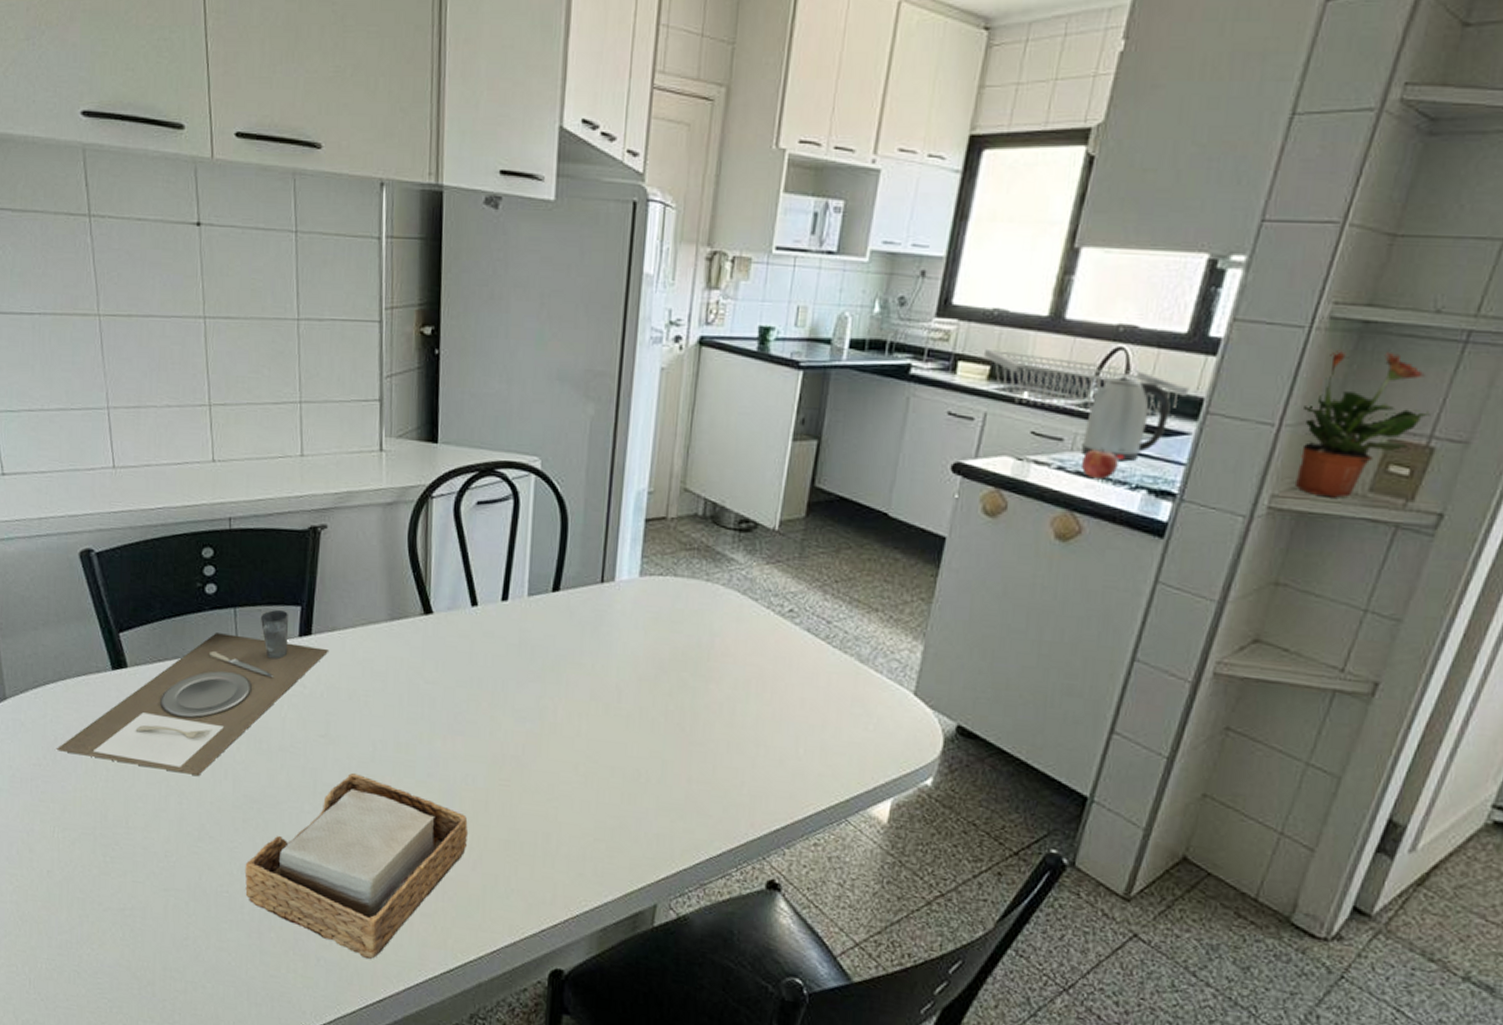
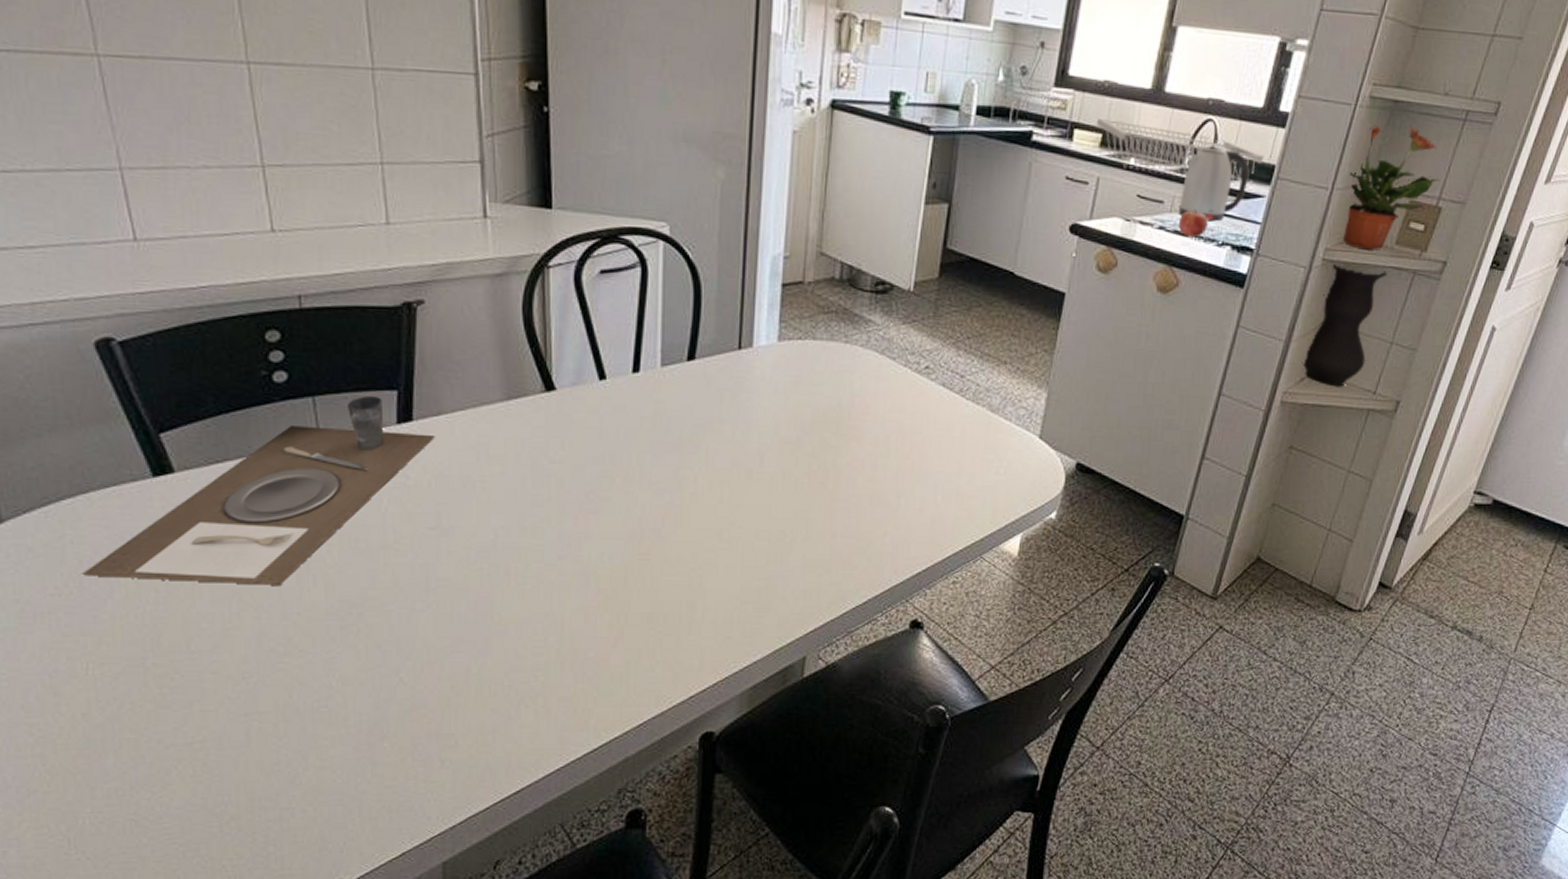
napkin holder: present [244,773,469,960] -> none [346,565,607,753]
vase: none [1241,512,1359,660] -> present [1302,263,1388,387]

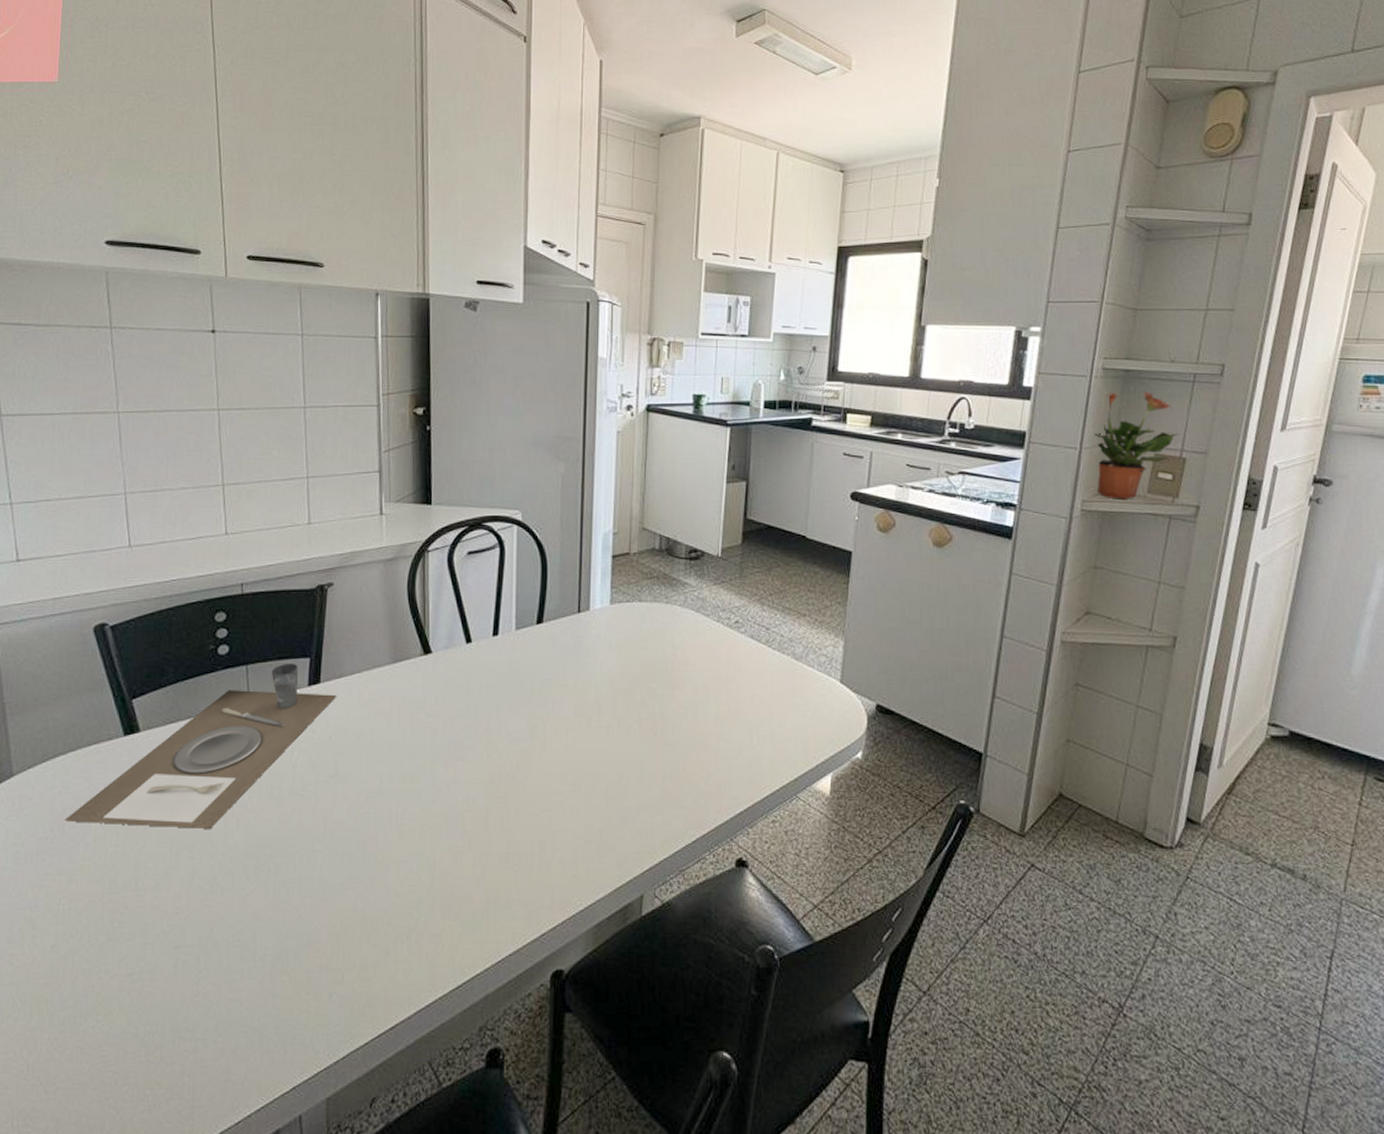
dish rack: present [1096,117,1264,188] -> none [865,403,1015,452]
kettle: present [1177,145,1250,222] -> none [943,419,1004,483]
fruit: present [1178,209,1208,238] -> none [945,474,972,498]
vase: present [1302,263,1388,387] -> none [1076,513,1145,626]

